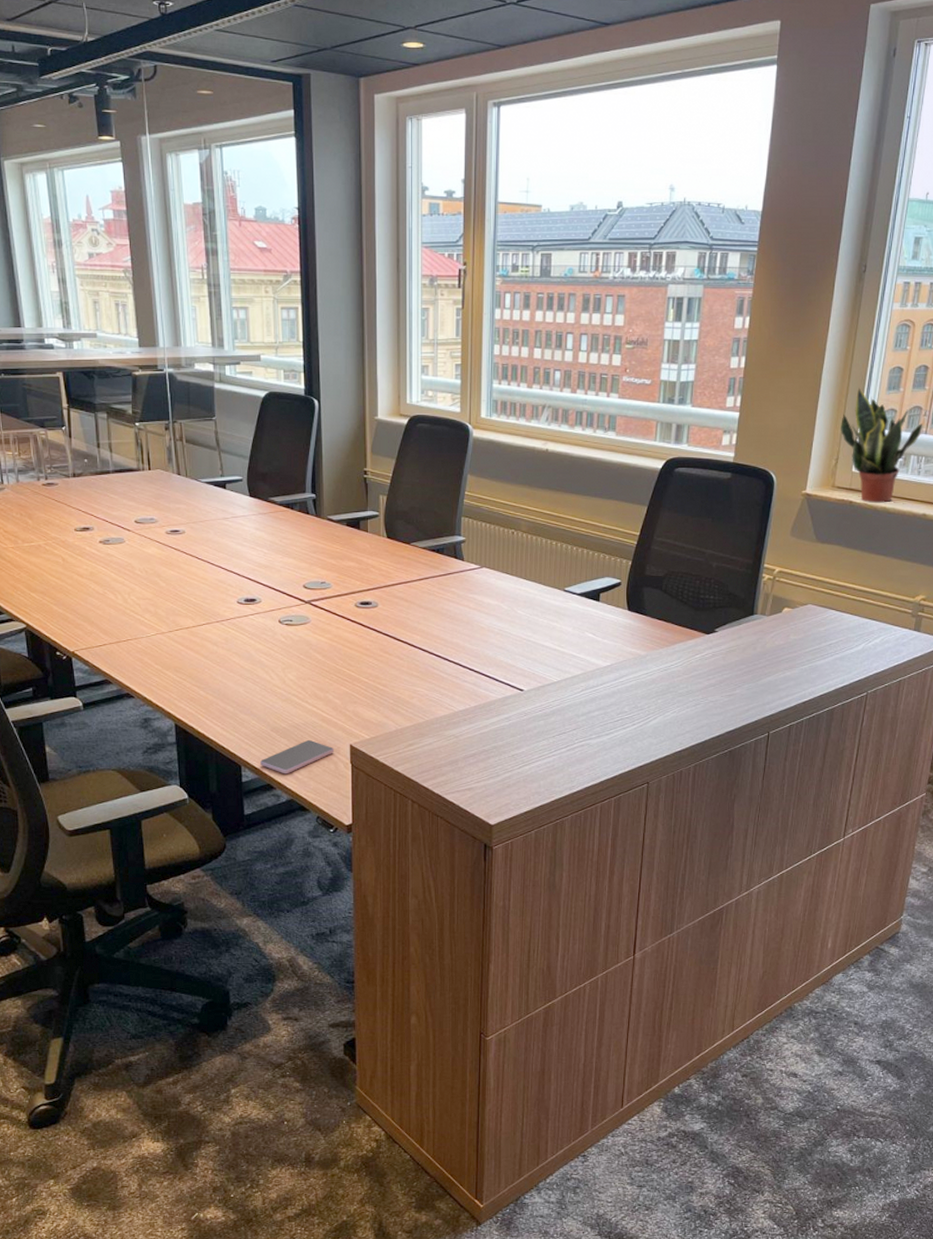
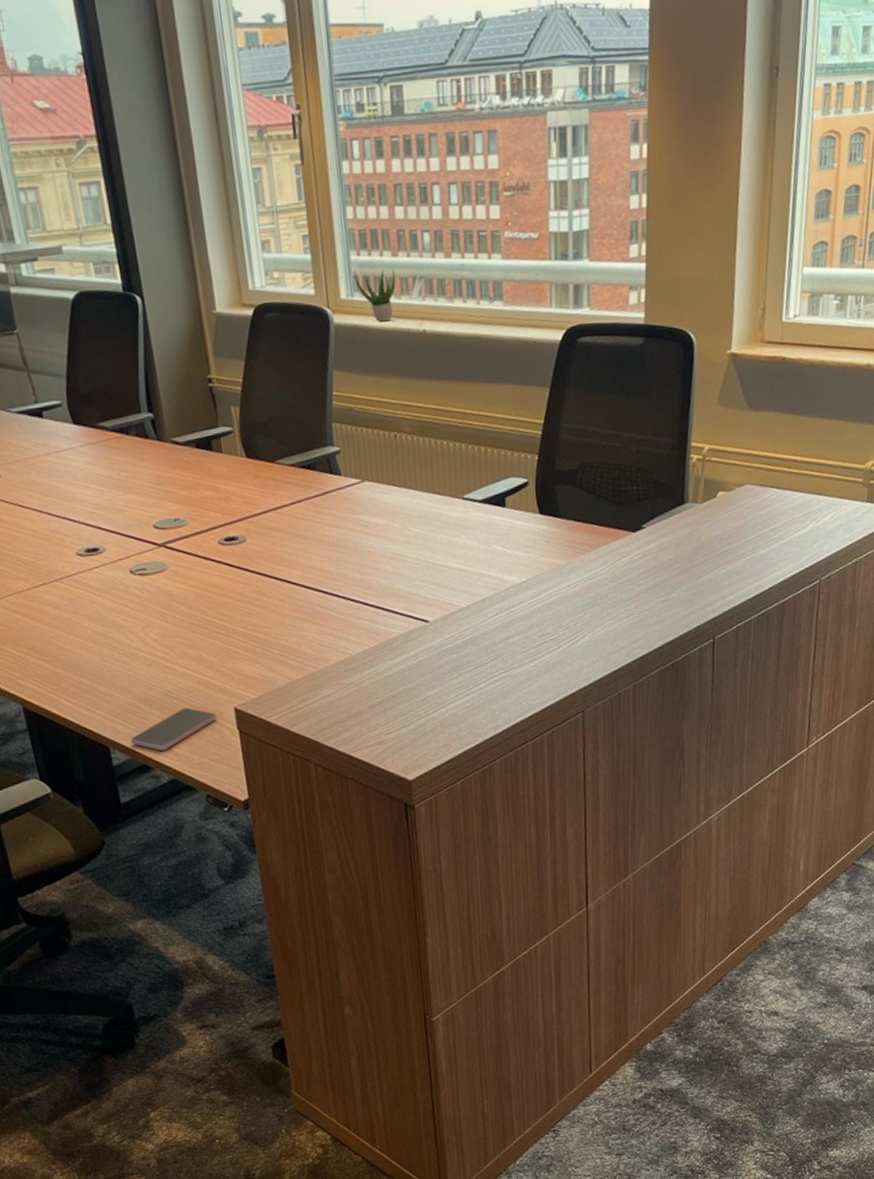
potted plant: none [494,395,529,439] -> present [354,267,396,322]
potted plant: present [841,388,923,504] -> none [764,219,859,358]

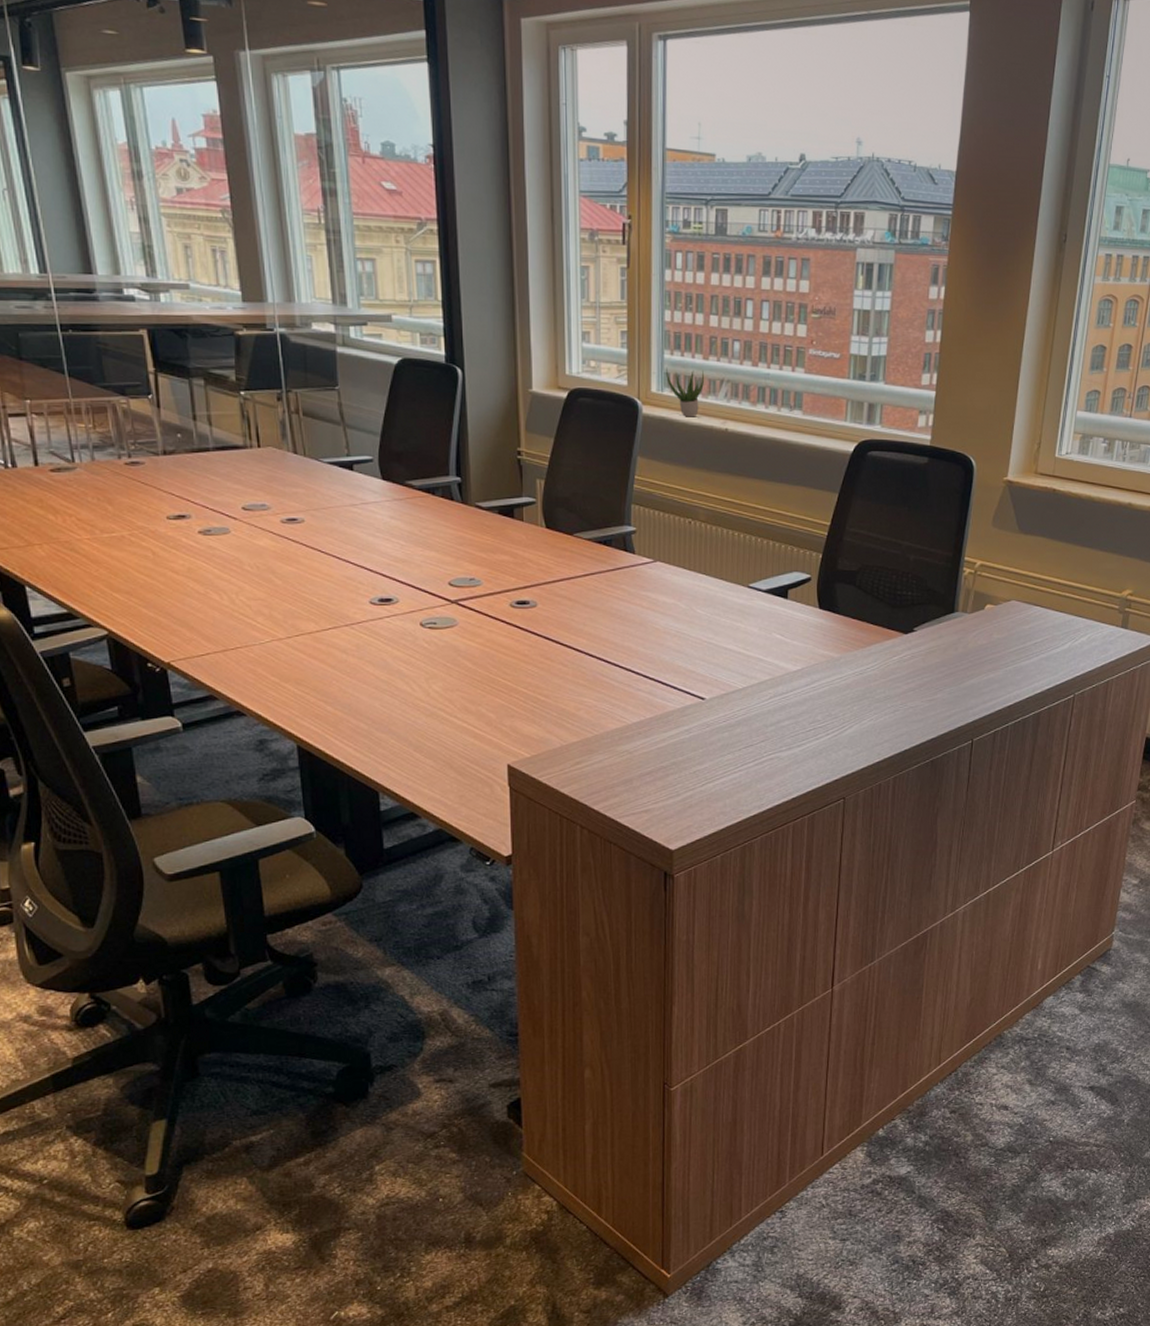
smartphone: present [131,708,217,751] -> none [402,761,490,801]

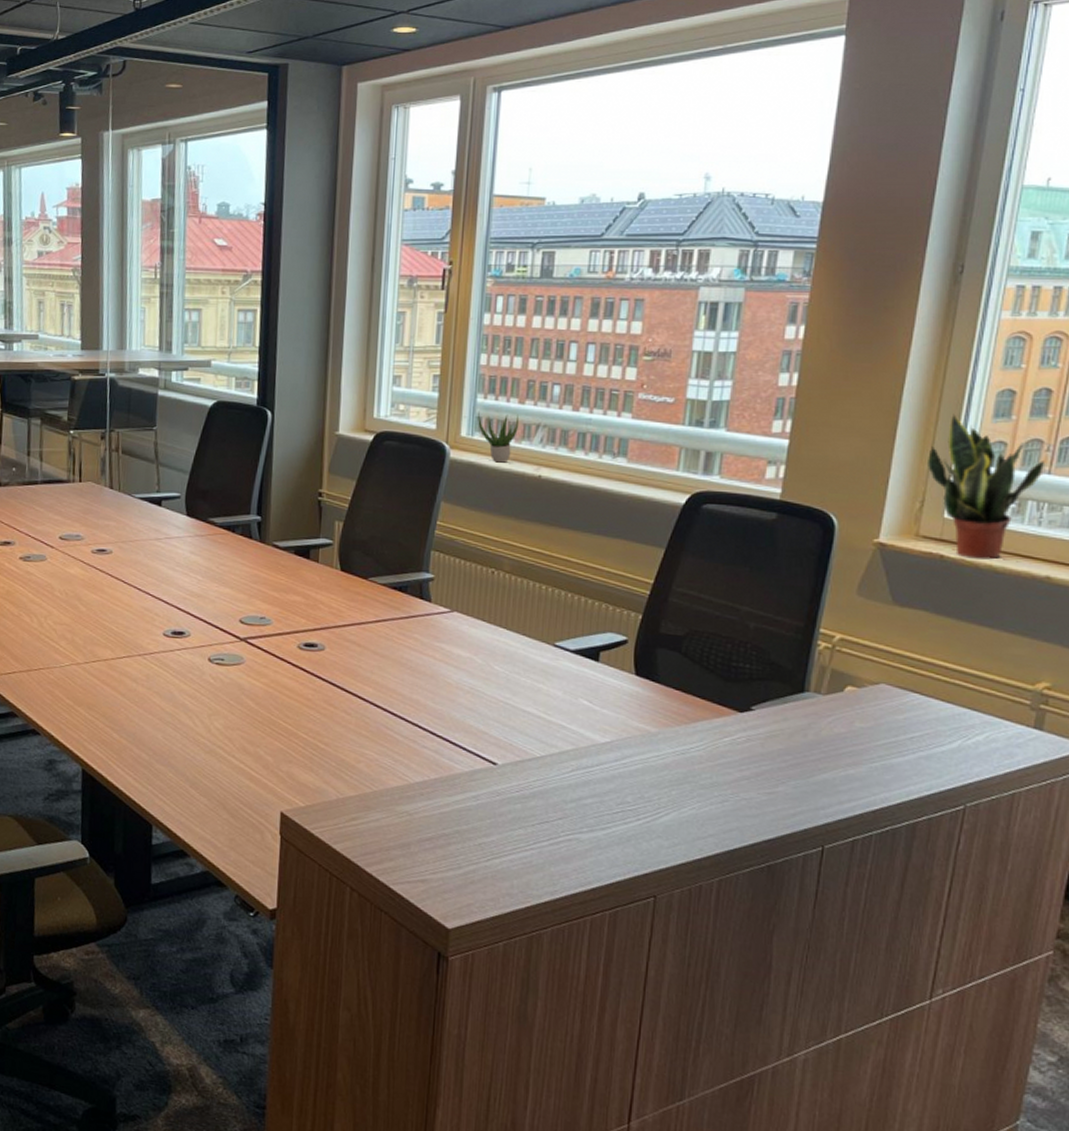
potted plant: none [1043,367,1128,492] -> present [928,414,1046,561]

